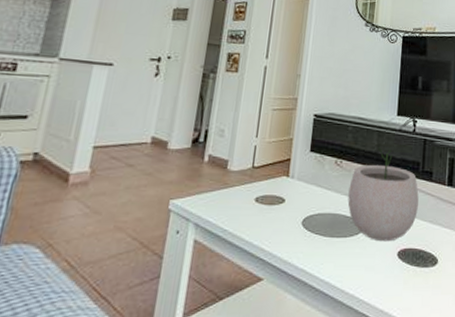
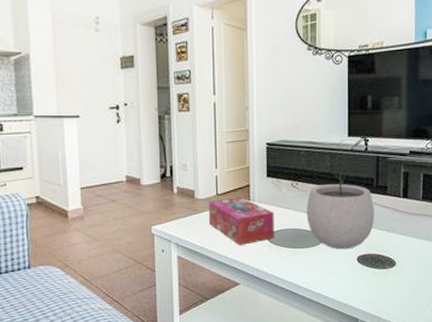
tissue box: none [239,172,314,230] -> present [209,197,274,245]

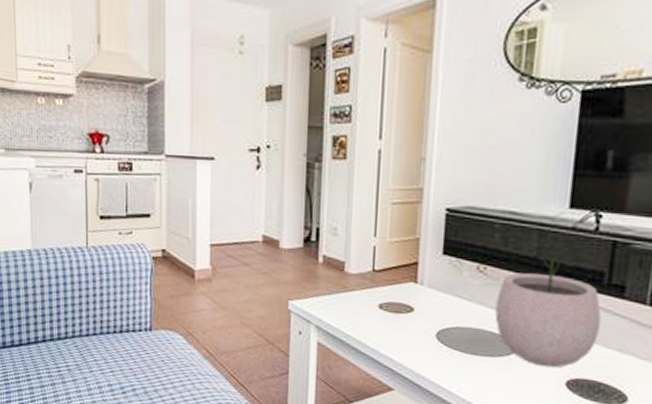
tissue box: present [209,197,274,245] -> none [361,276,449,341]

